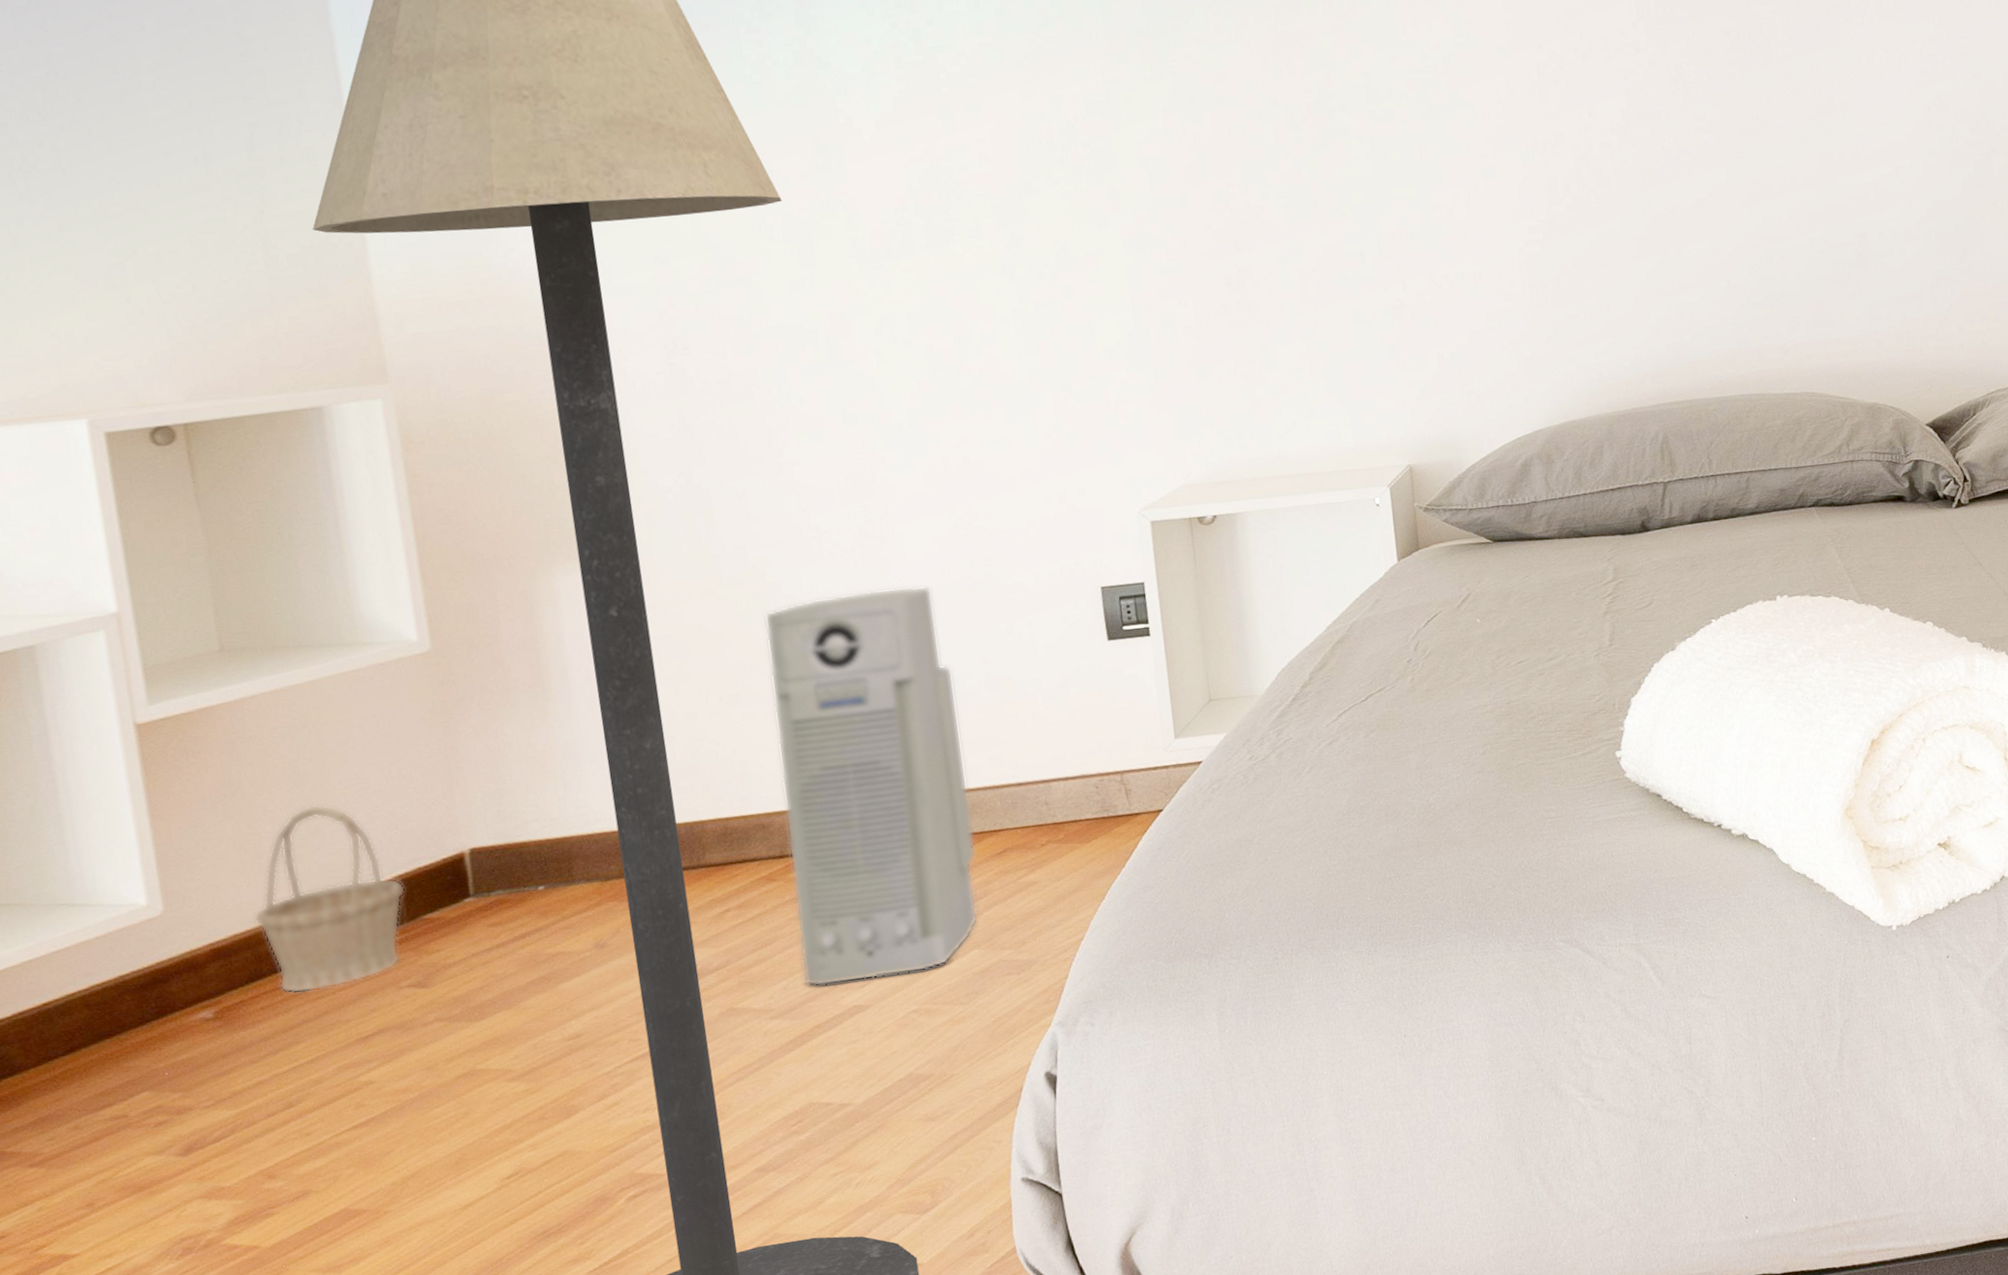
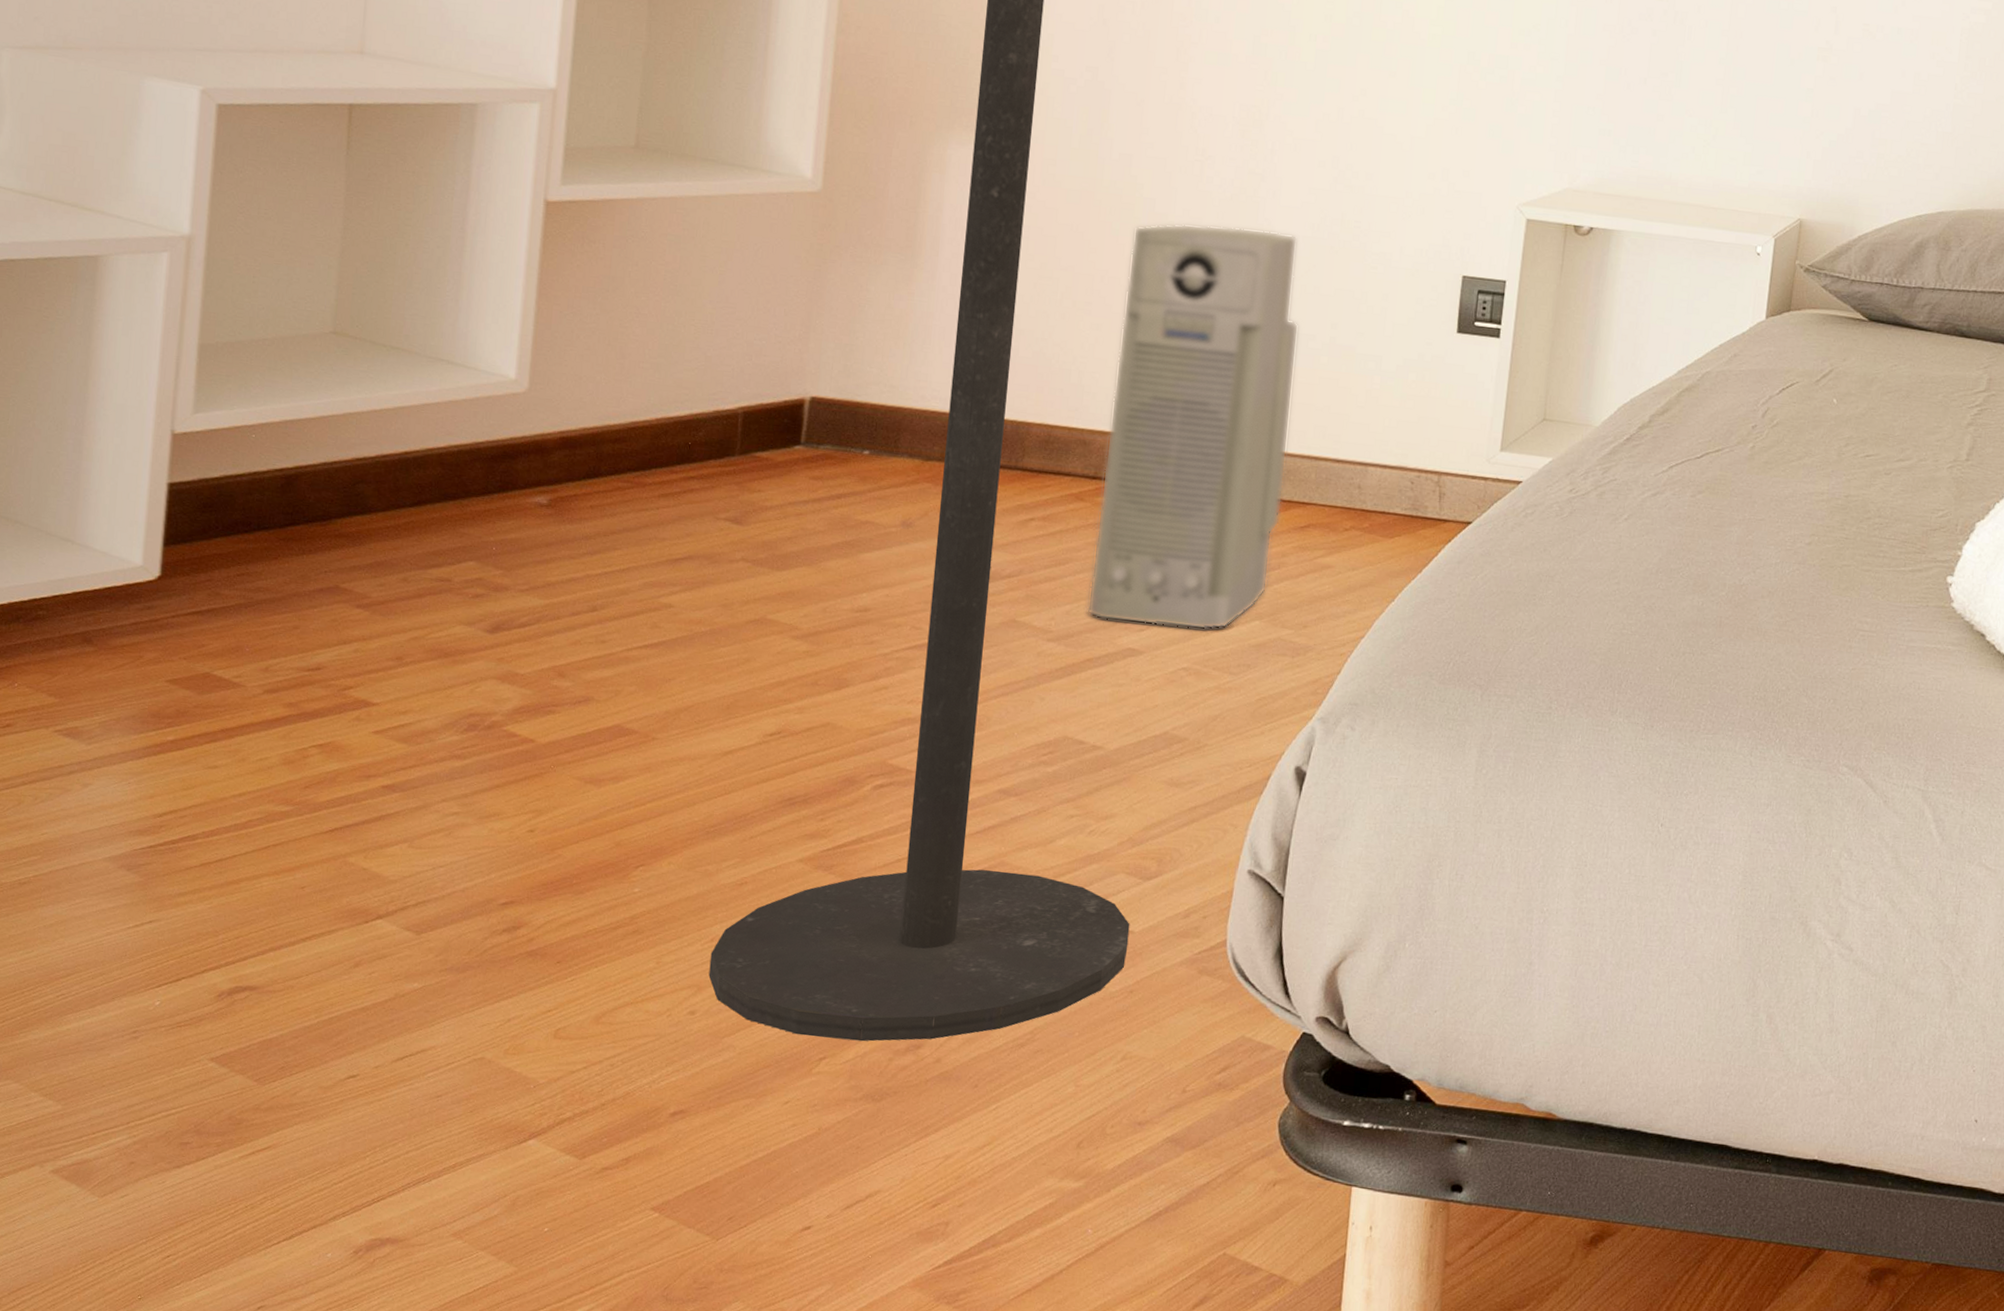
basket: present [254,804,405,994] -> none [604,317,744,504]

